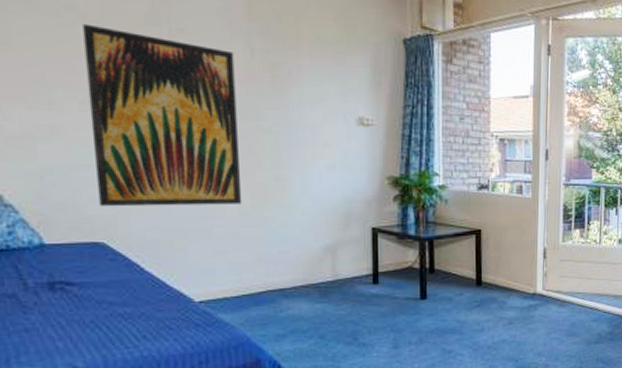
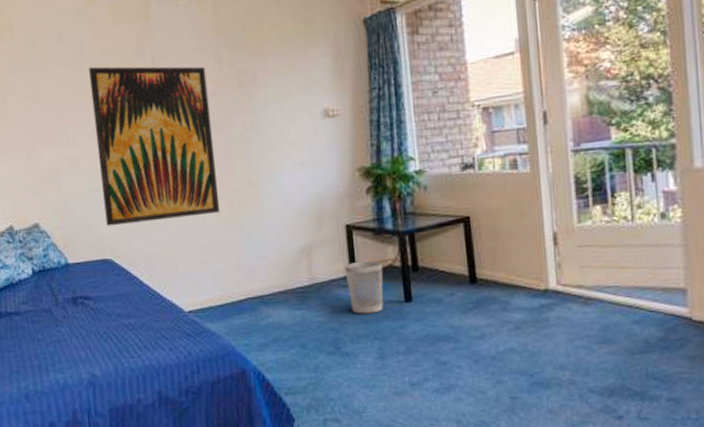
wastebasket: none [368,262,403,309] -> present [345,261,384,314]

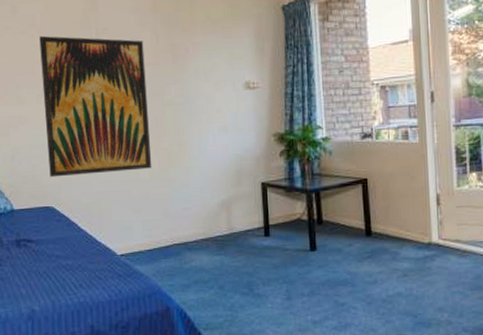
wastebasket: present [345,261,384,314] -> none [260,215,293,261]

